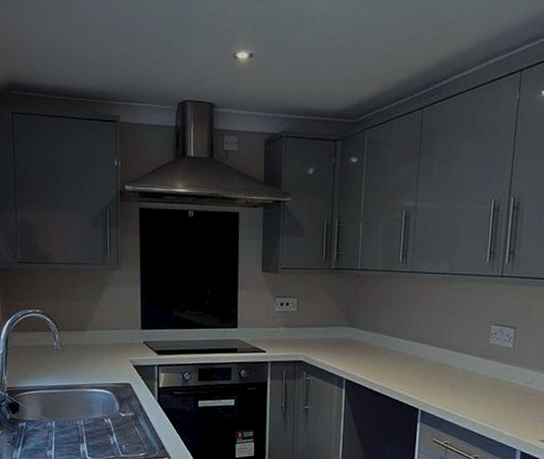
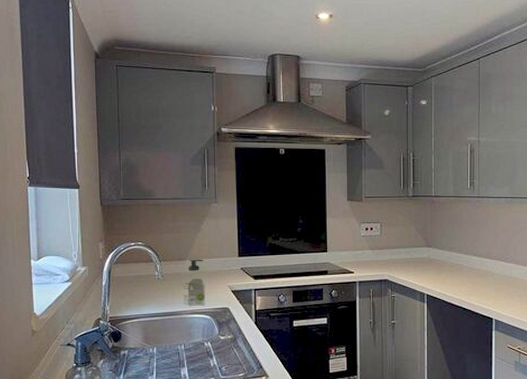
soap dispenser: none [82,330,106,380] -> present [183,259,205,306]

